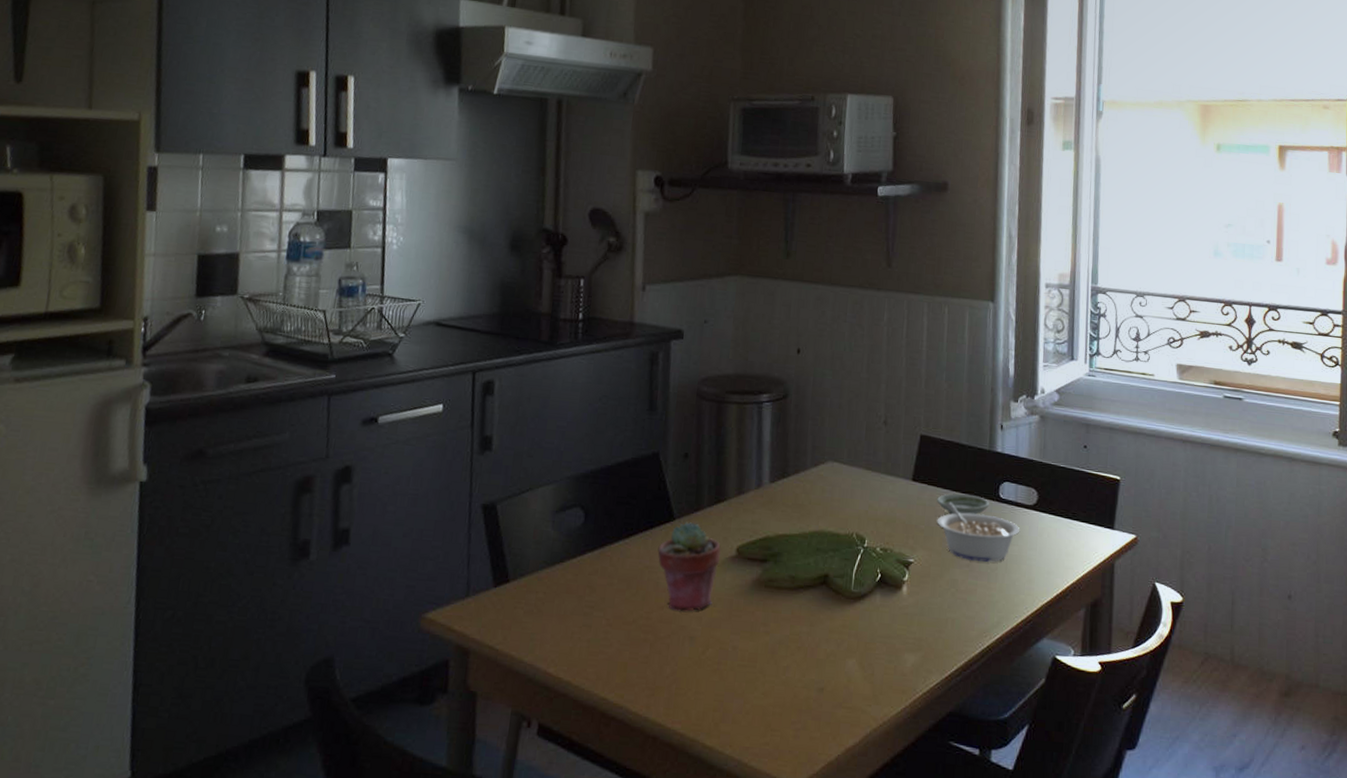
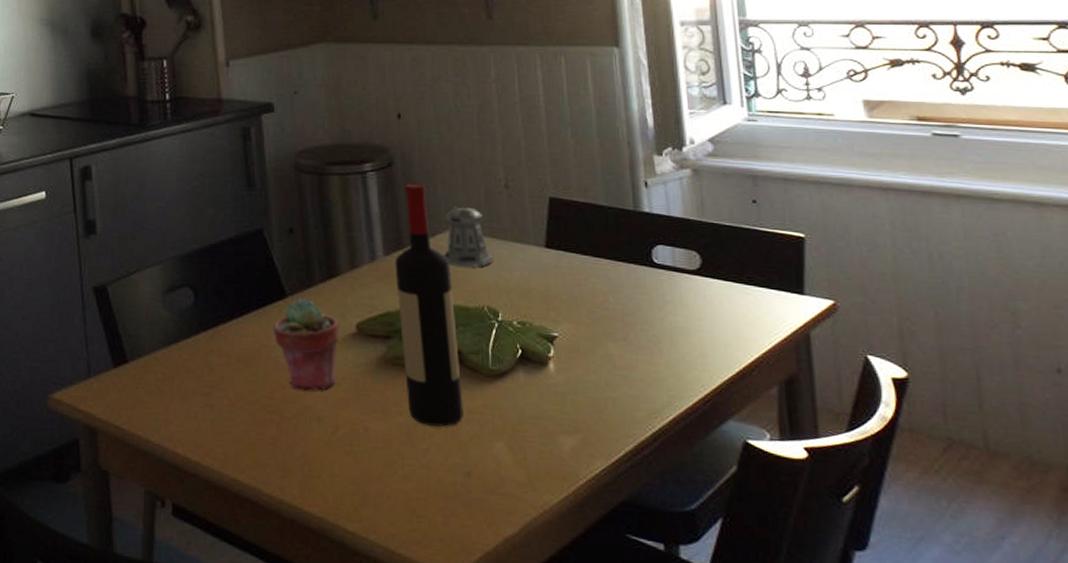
wine bottle: none [775,415,828,646] -> present [395,183,464,427]
pepper shaker: none [822,438,866,497] -> present [443,205,493,268]
saucer: present [937,493,990,515] -> none [578,259,643,283]
legume: present [937,502,1020,562] -> none [580,269,684,335]

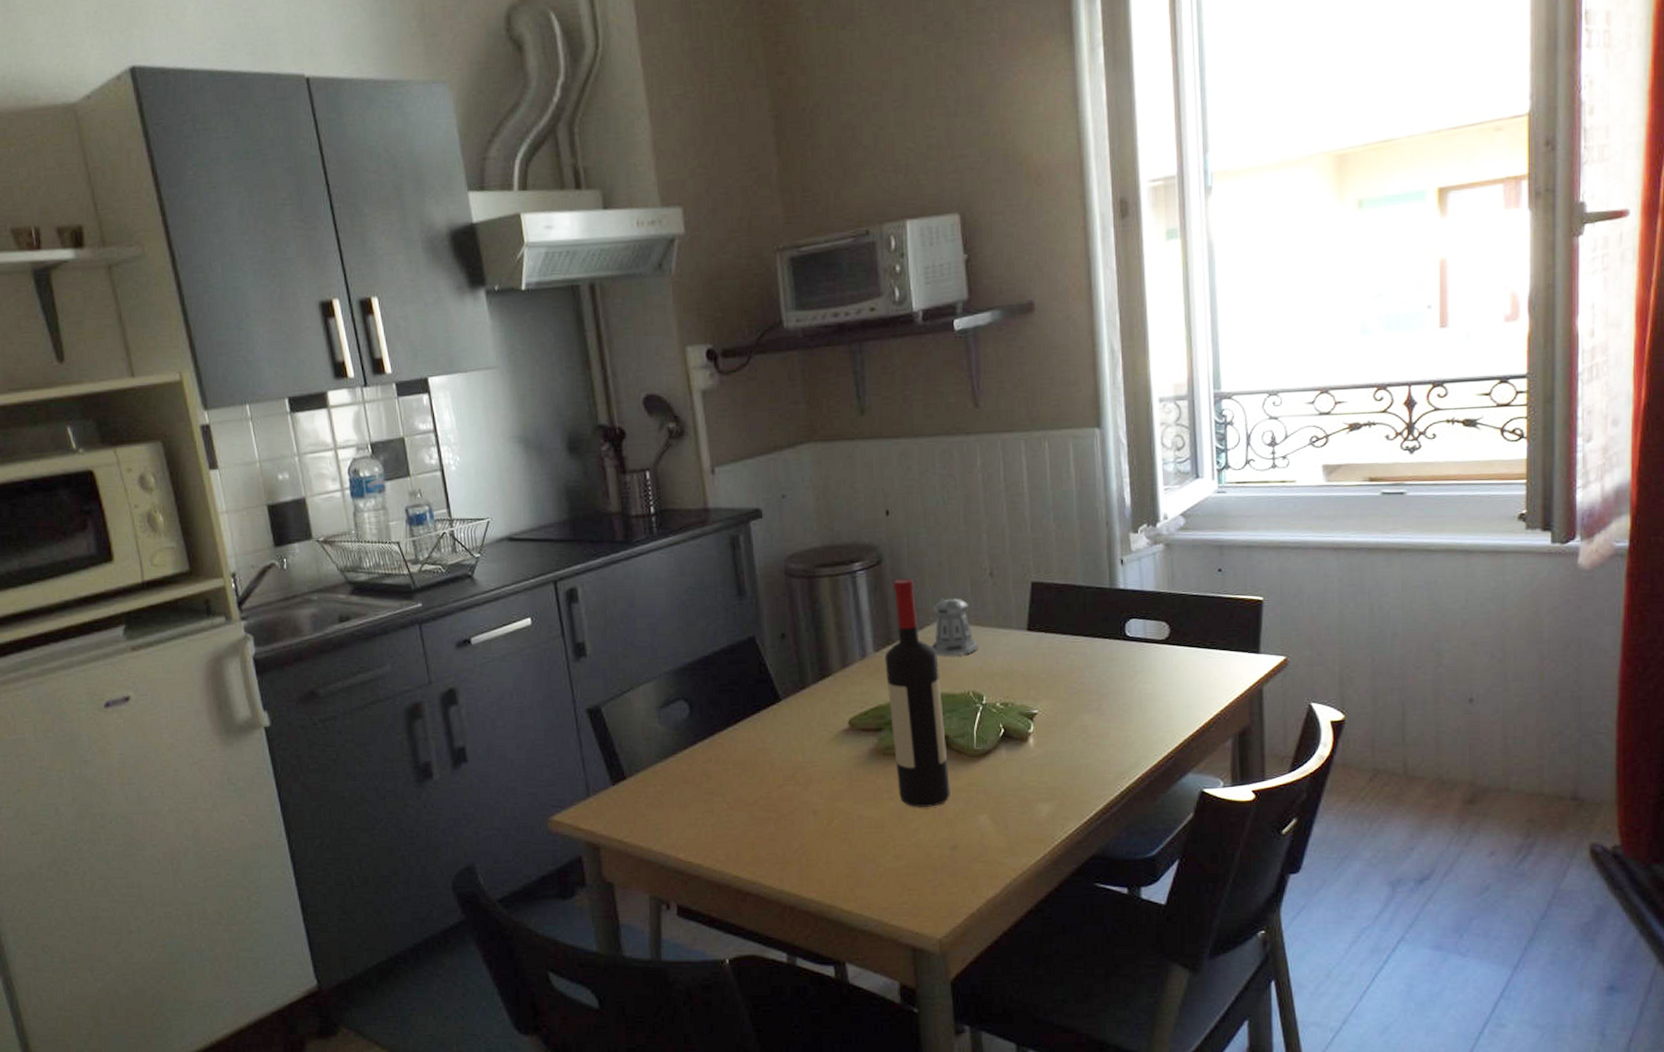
potted succulent: present [273,299,340,391] -> none [768,701,834,788]

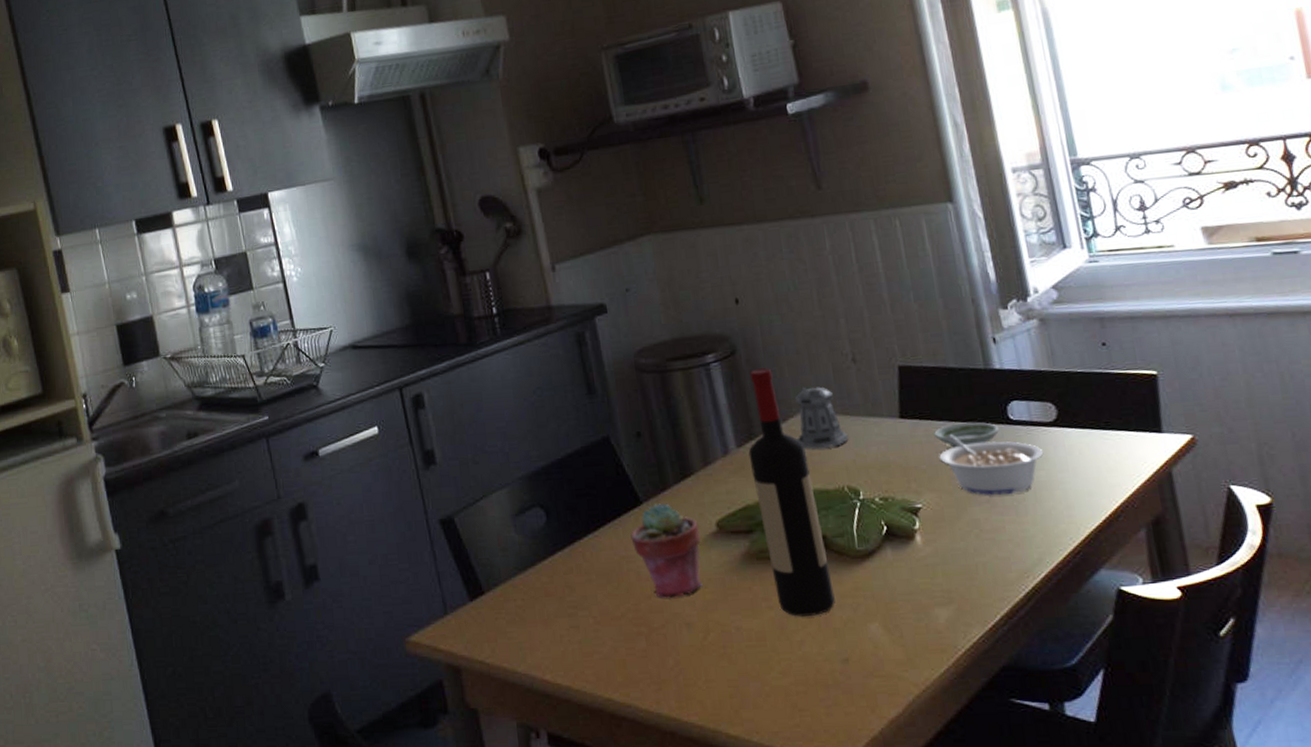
potted succulent: none [768,701,834,788] -> present [630,503,703,598]
saucer: none [1057,636,1116,660] -> present [934,421,1000,448]
legume: none [1059,647,1153,704] -> present [939,434,1044,495]

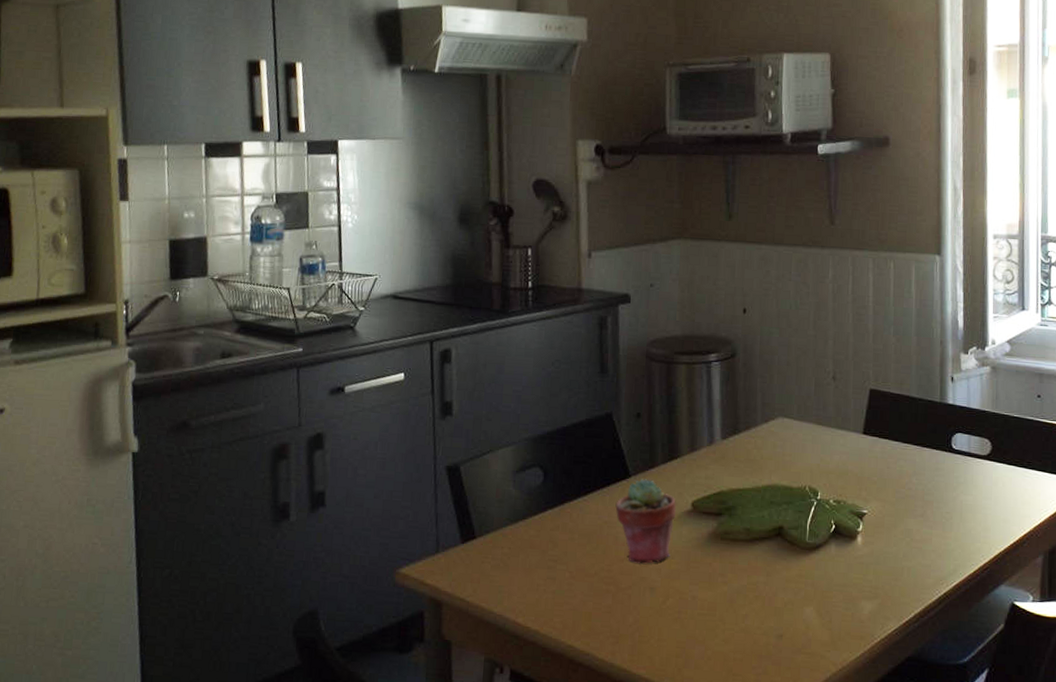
wine bottle: present [748,368,835,617] -> none [730,373,781,595]
pepper shaker: present [795,387,849,449] -> none [773,394,818,451]
saucer: present [934,421,1000,448] -> none [889,445,943,467]
legume: present [939,434,1044,495] -> none [889,454,974,512]

